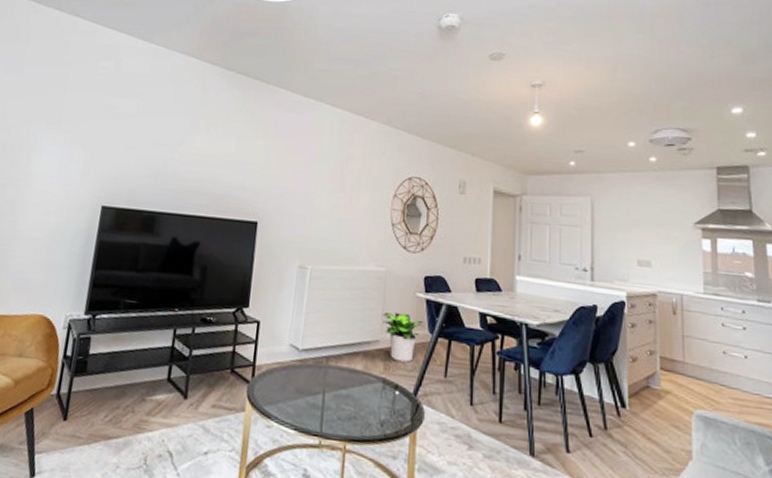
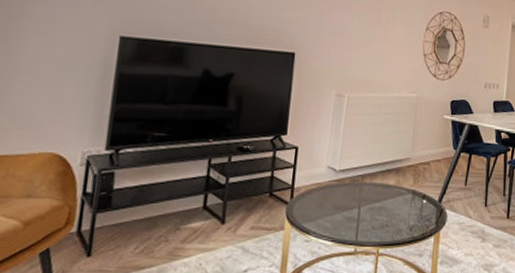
potted plant: present [382,312,425,363] -> none [413,133,450,175]

